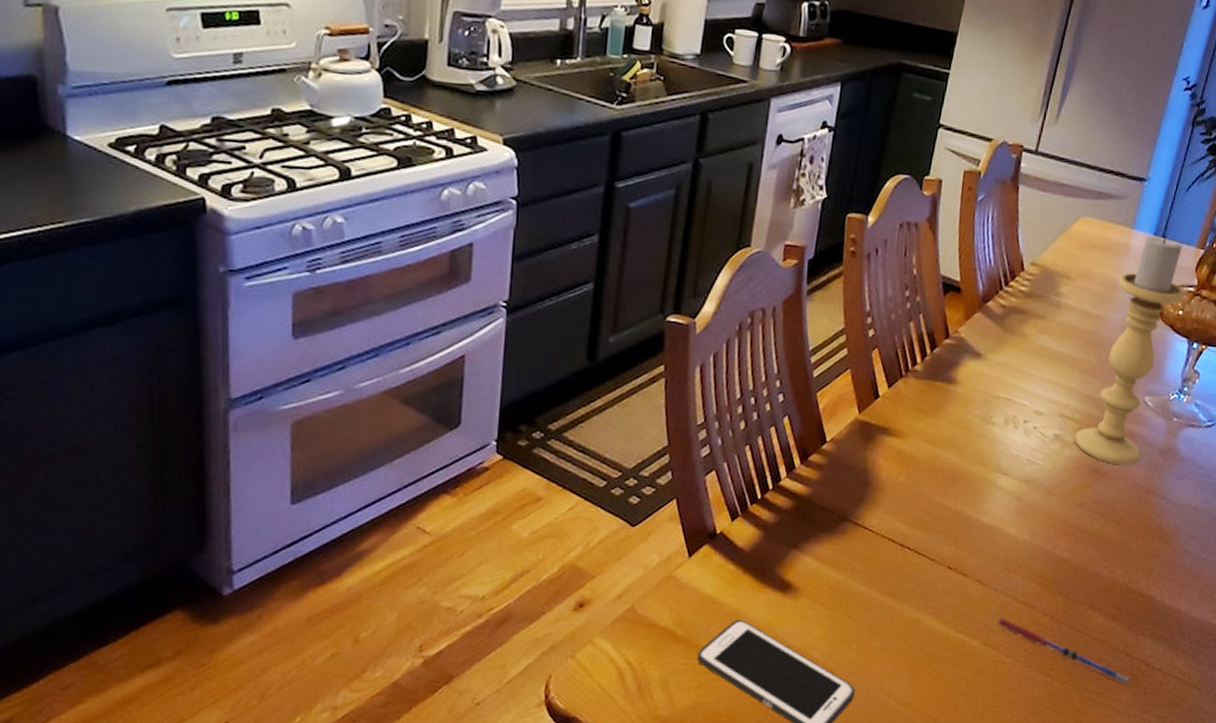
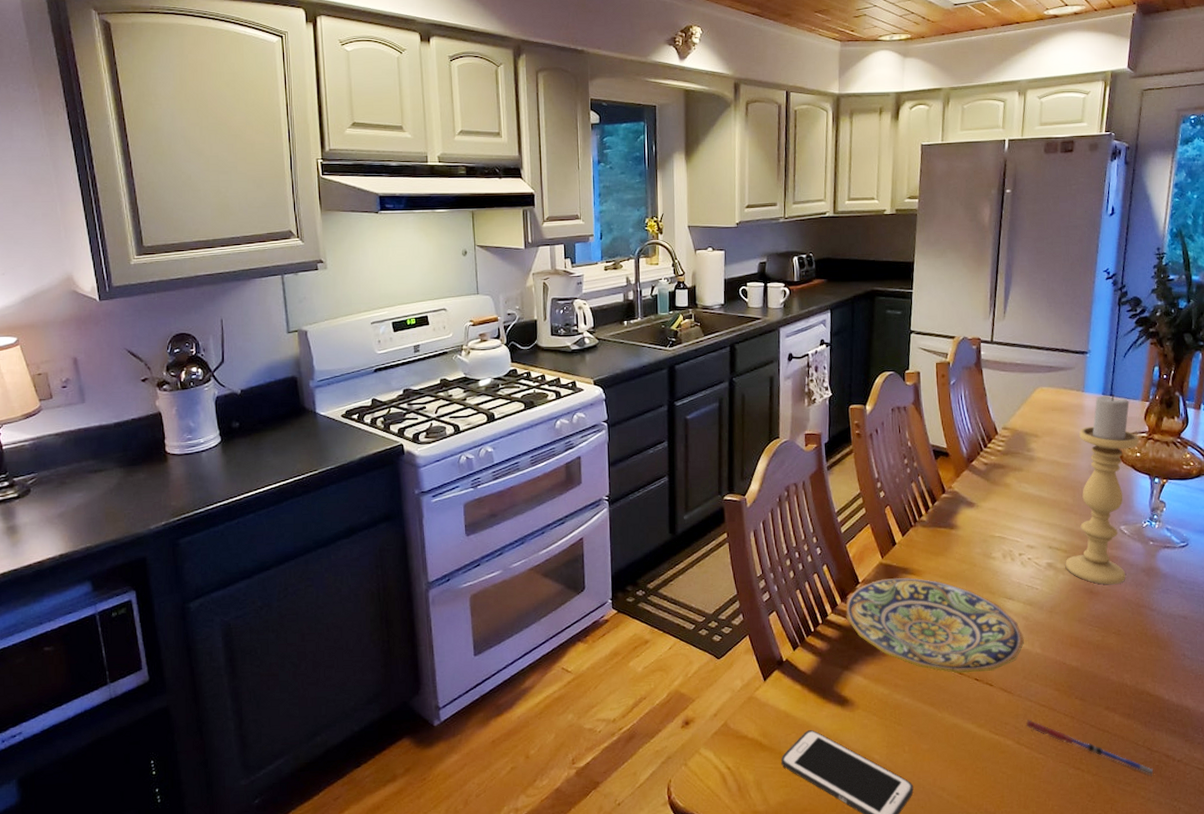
plate: none [803,439,1012,560] -> present [846,577,1024,674]

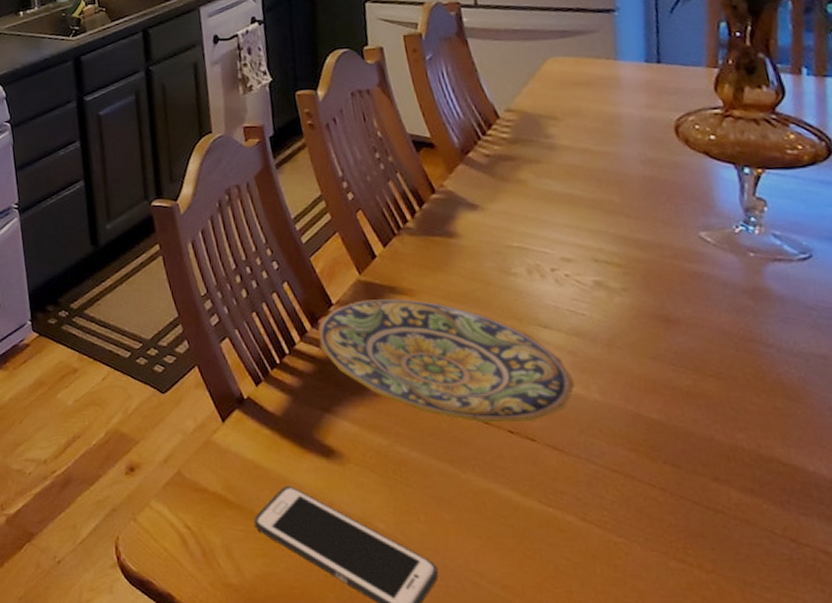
pen: present [1026,720,1153,776] -> none [592,489,806,580]
candle holder: present [1065,394,1139,585] -> none [617,61,719,311]

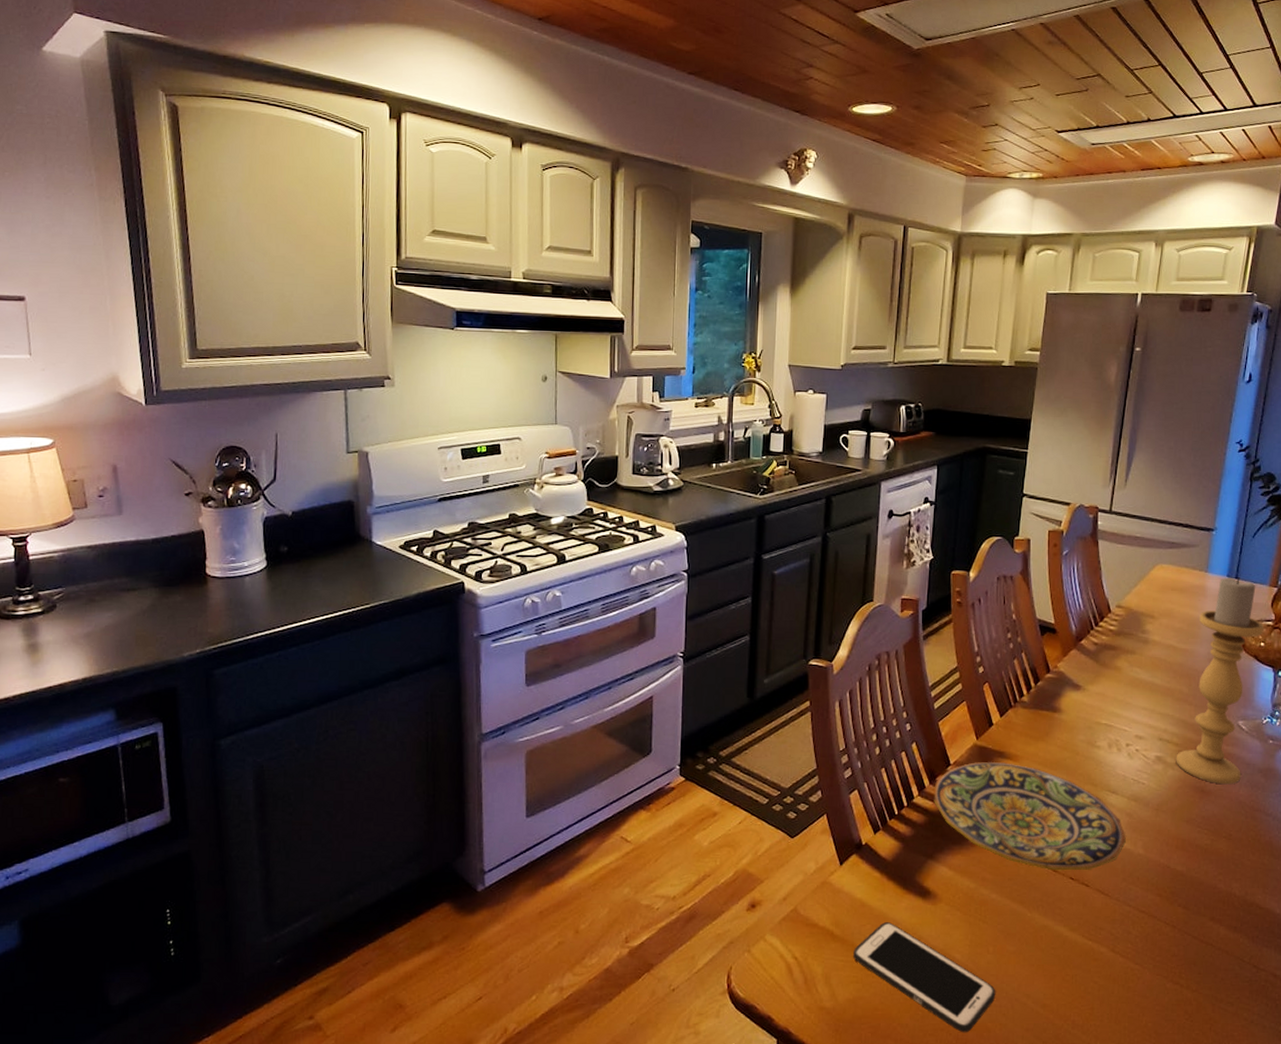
candle holder: none [617,61,719,311] -> present [1176,577,1263,785]

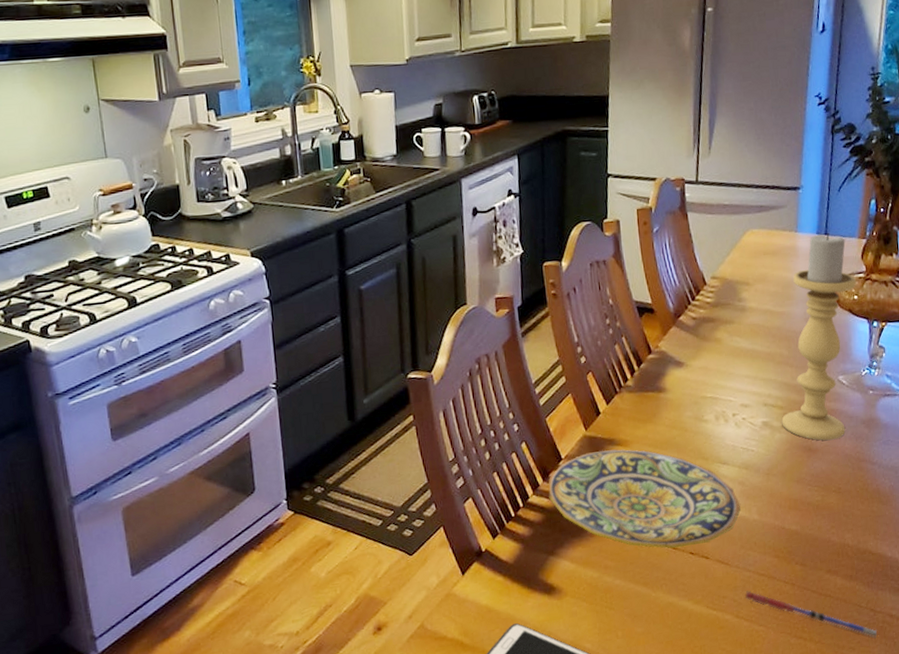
pen: none [1123,926,1258,997] -> present [745,591,877,638]

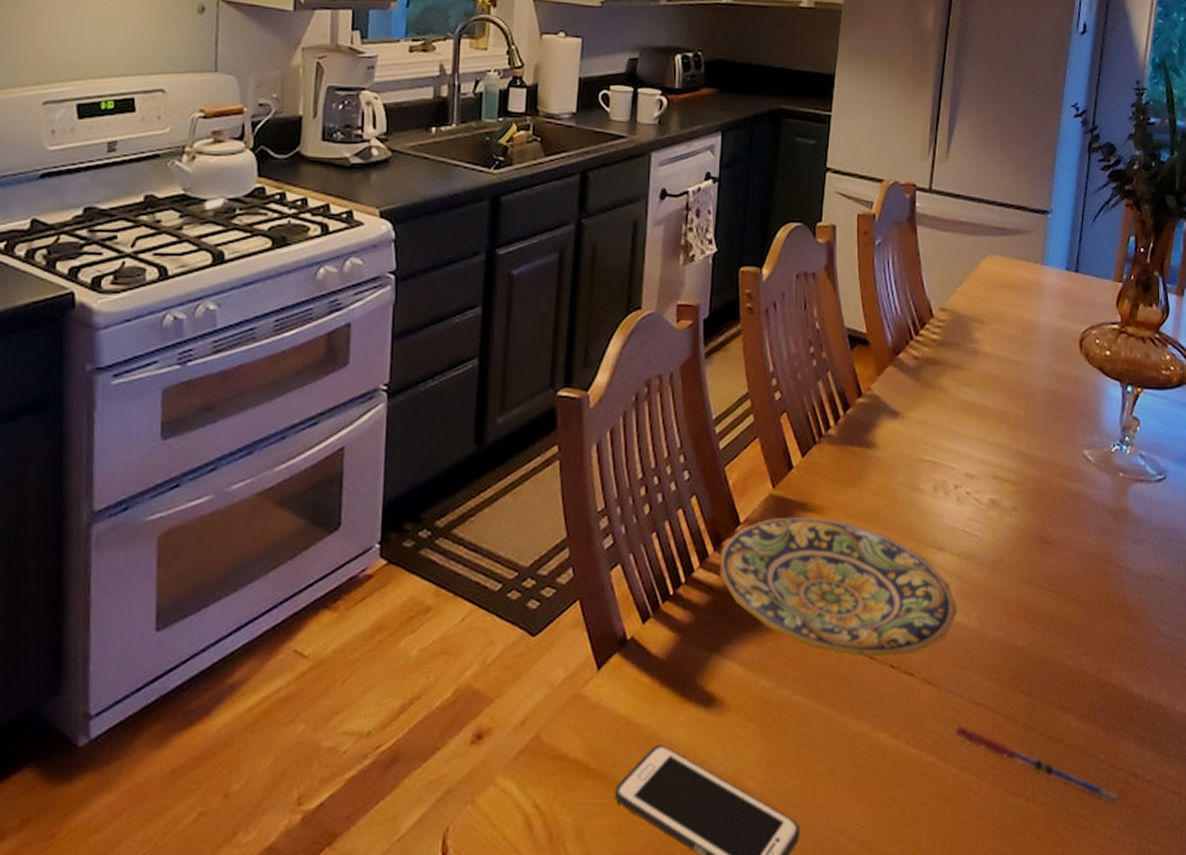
candle holder: present [781,233,856,441] -> none [1013,270,1109,532]

